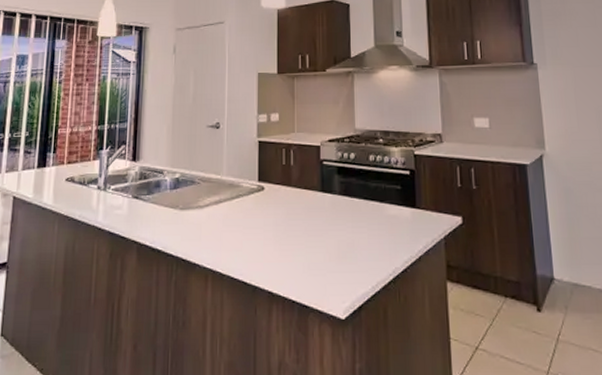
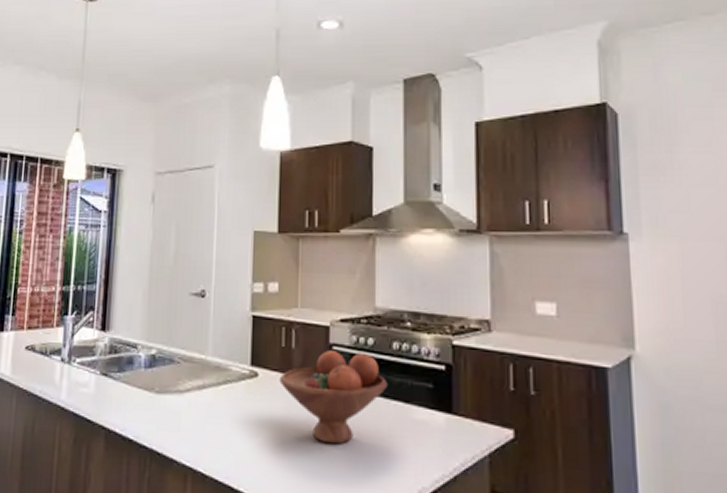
fruit bowl: none [281,165,366,240] -> present [279,350,387,445]

